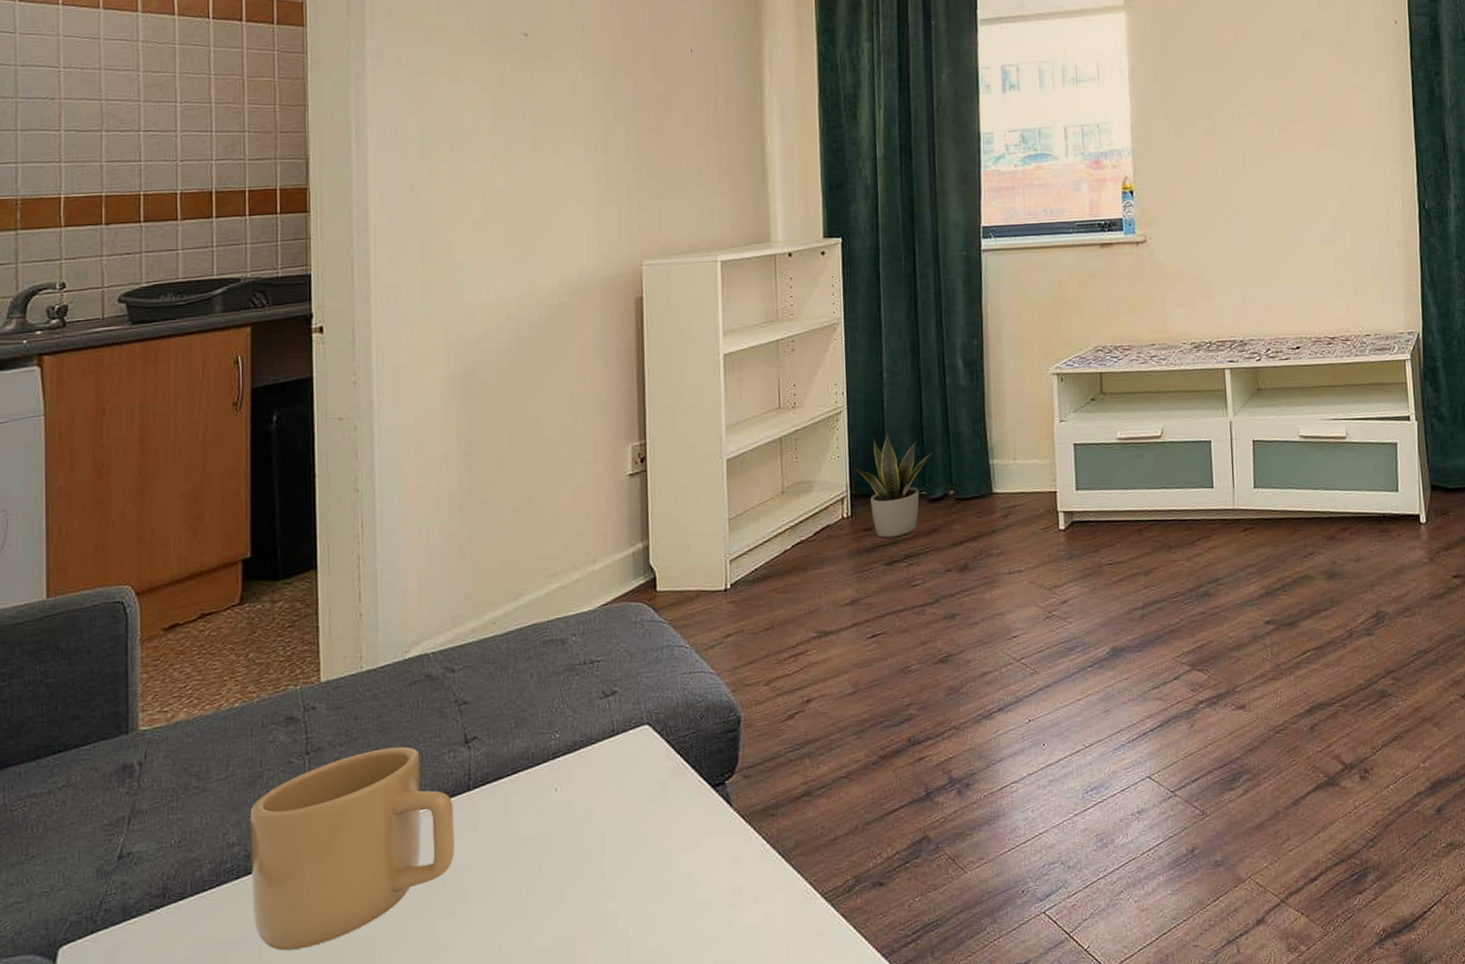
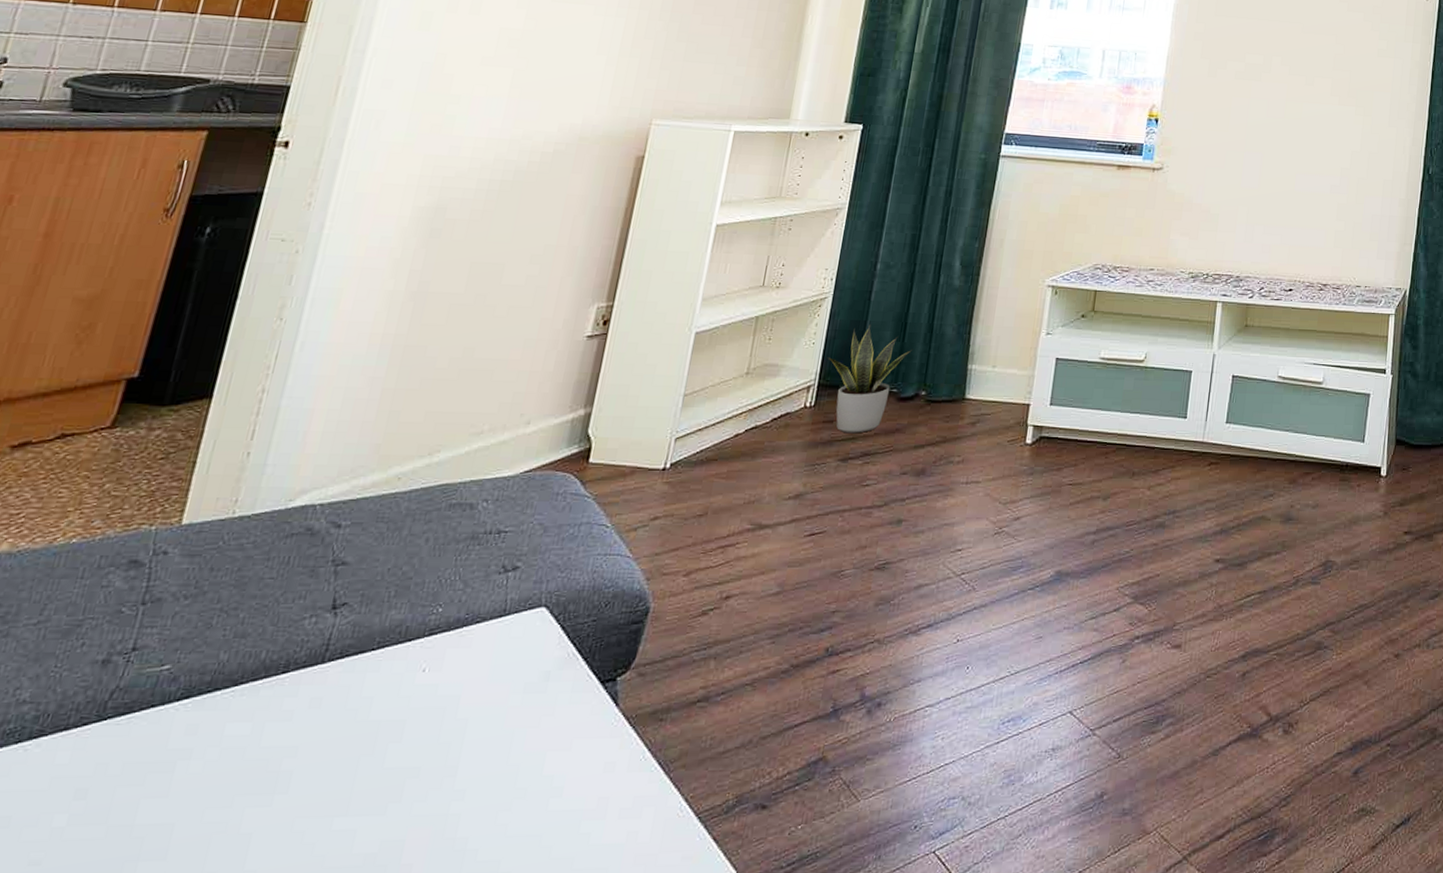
mug: present [249,746,456,951] -> none [22,606,301,833]

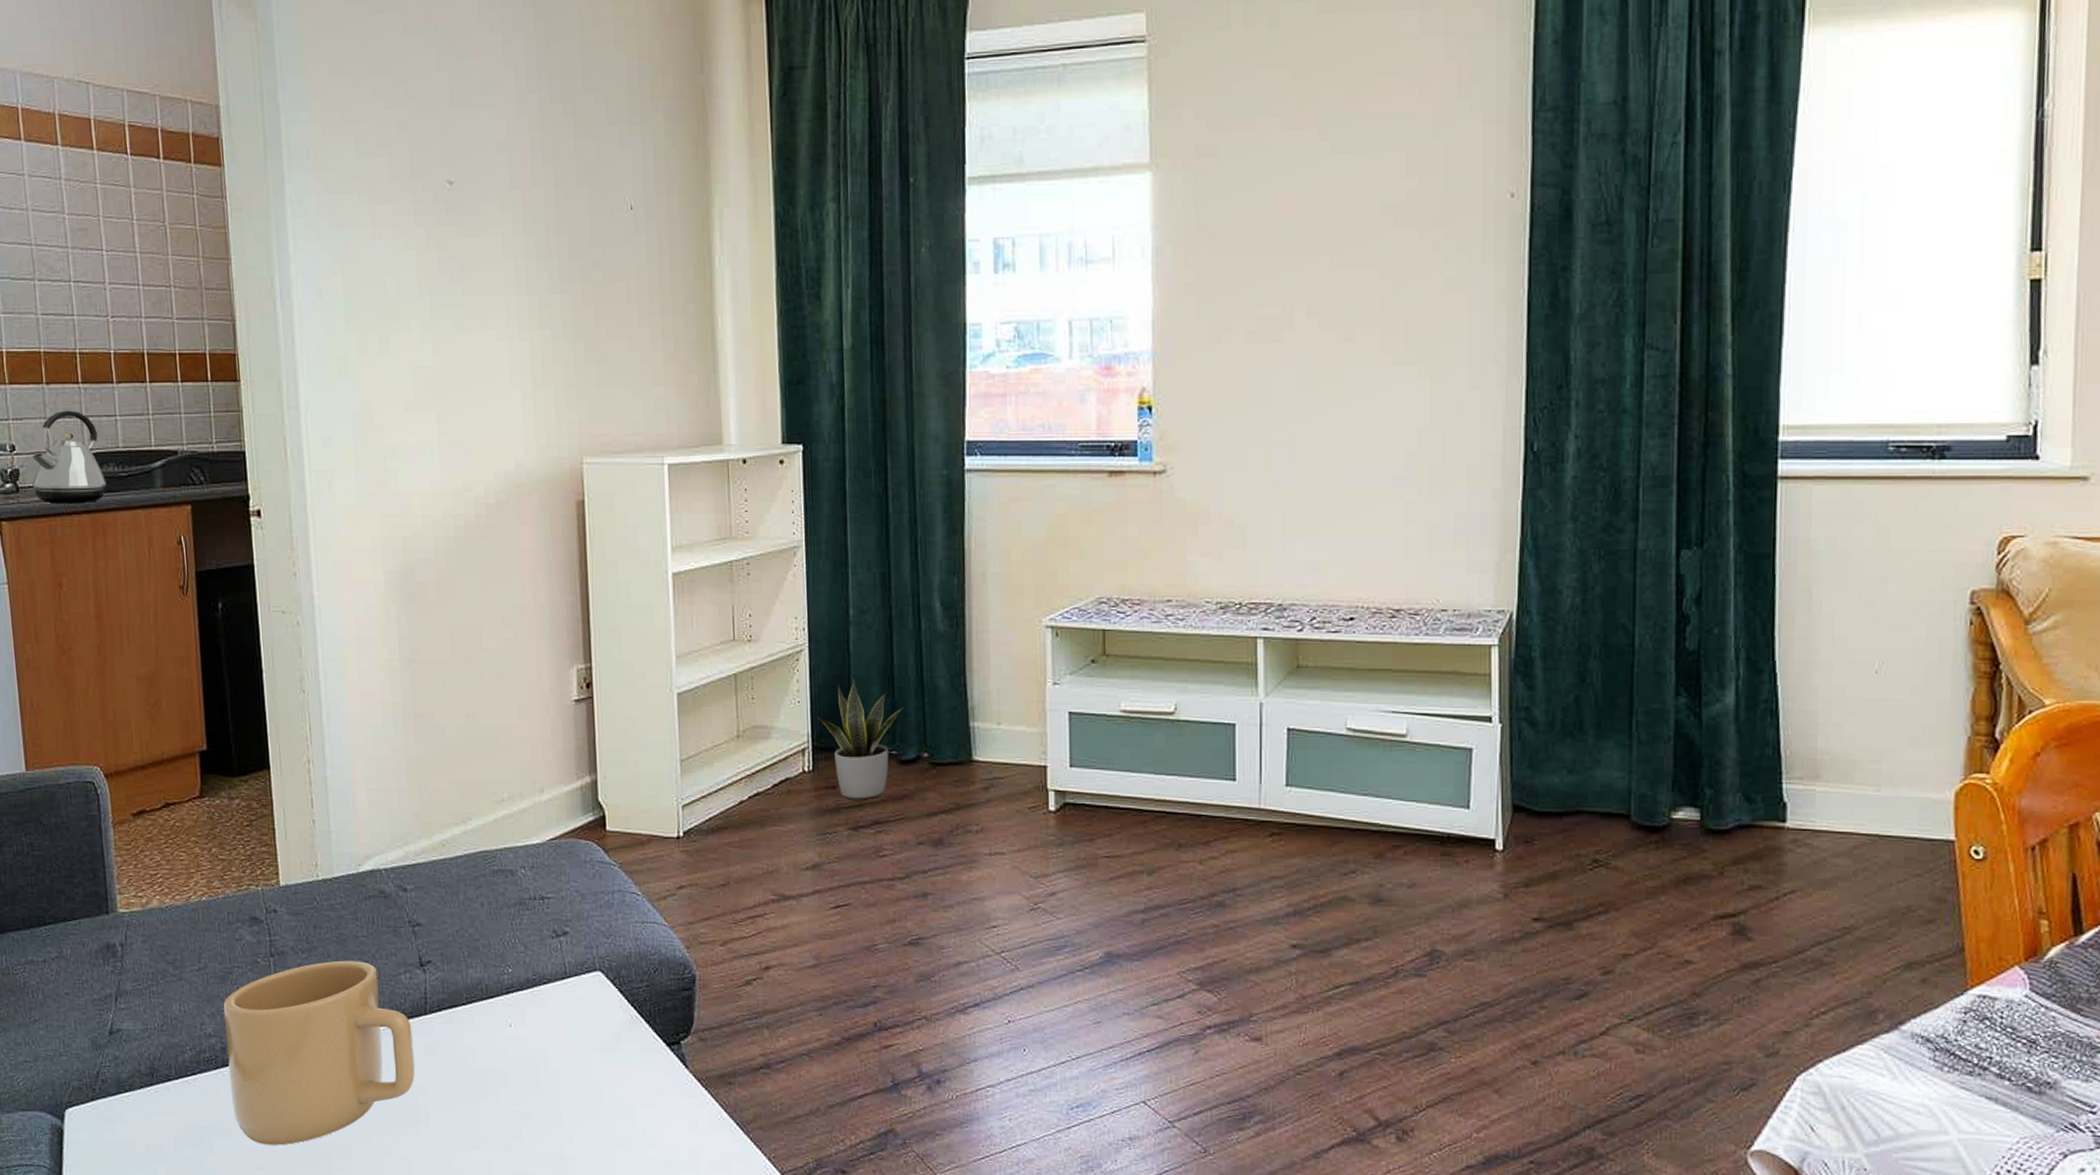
kettle: none [14,30,119,120] -> present [32,410,108,502]
mug: none [22,606,301,833] -> present [223,960,416,1145]

